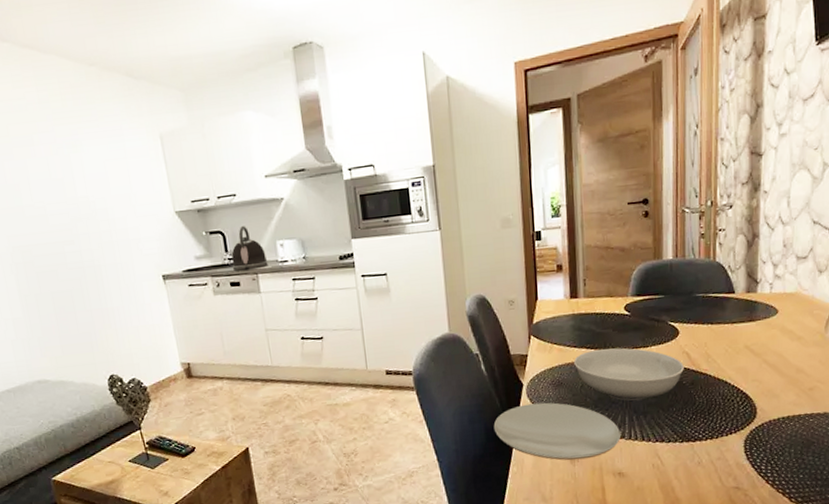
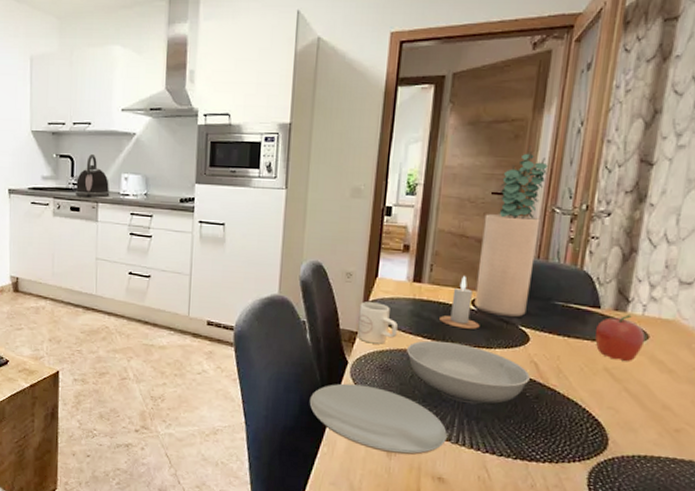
mug: none [525,323,563,363] -> present [357,301,398,344]
candle: none [597,285,635,334] -> present [438,276,480,329]
vase: none [625,153,674,317] -> present [474,145,548,318]
fruit: none [733,294,775,337] -> present [594,314,646,362]

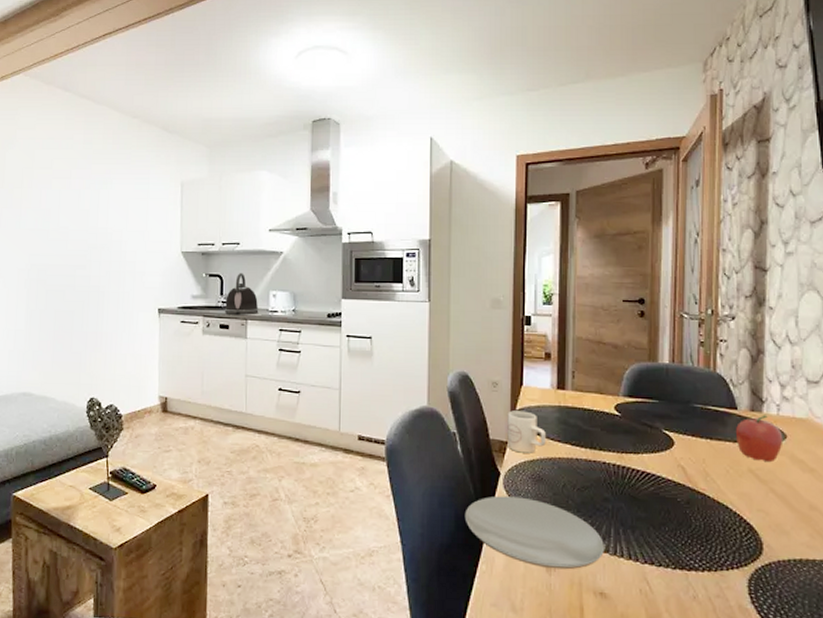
bowl: present [407,340,530,405] -> none [557,447,679,513]
candle: present [438,276,480,329] -> none [585,382,625,435]
vase: present [474,145,548,318] -> none [617,255,672,422]

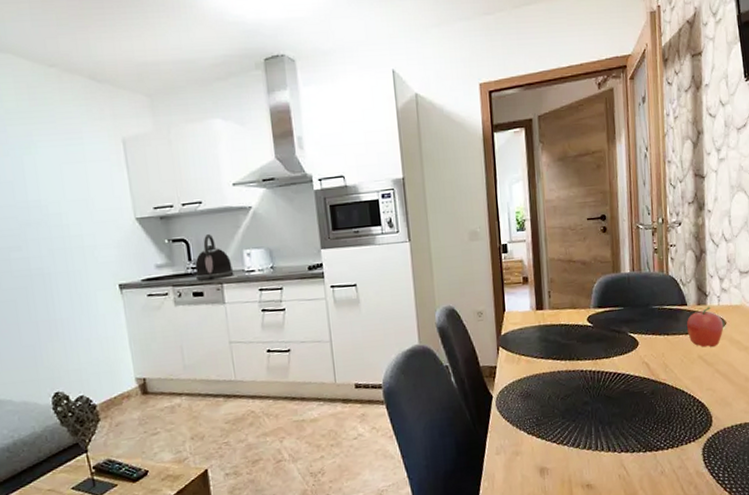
plate: present [464,495,604,570] -> none [464,414,588,474]
mug: present [506,410,546,453] -> none [494,335,531,375]

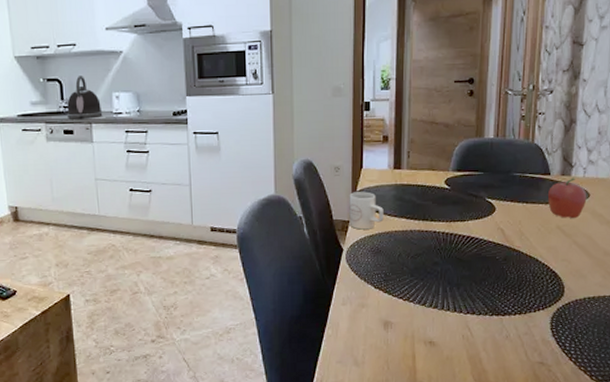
mug: none [494,335,531,375] -> present [348,191,384,230]

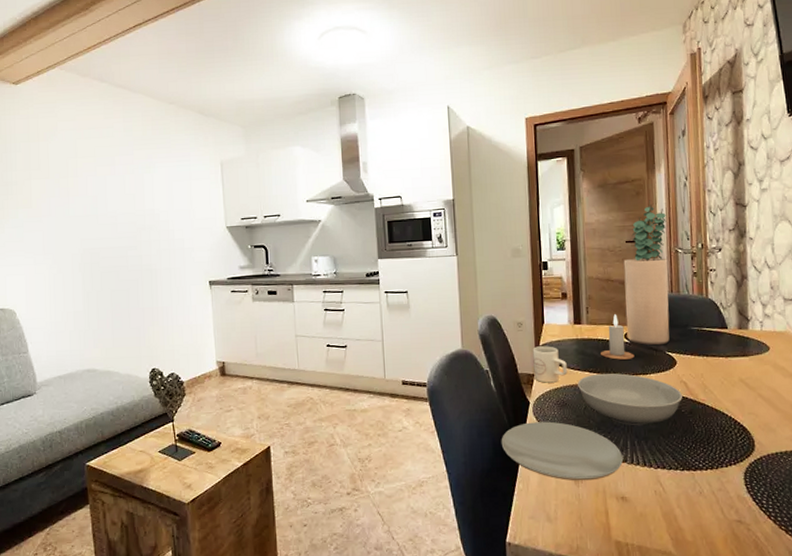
kettle: present [66,76,103,120] -> none [271,242,303,282]
plate: none [312,268,433,327] -> present [501,421,623,481]
bowl: none [394,219,498,273] -> present [578,373,682,426]
candle: none [418,159,454,206] -> present [600,314,635,360]
vase: none [448,36,499,192] -> present [623,200,670,346]
fruit: present [547,178,587,219] -> none [726,331,767,372]

